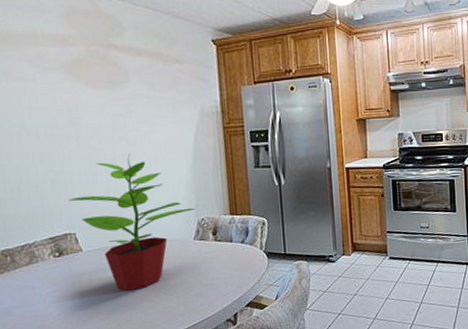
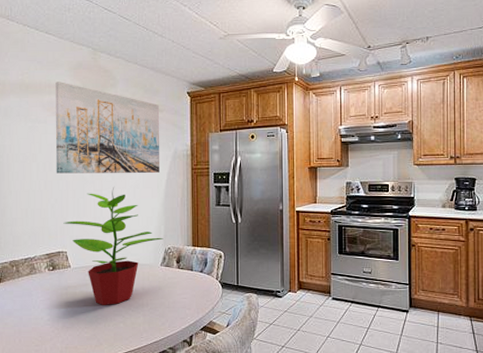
wall art: none [43,30,185,142] -> present [55,82,160,174]

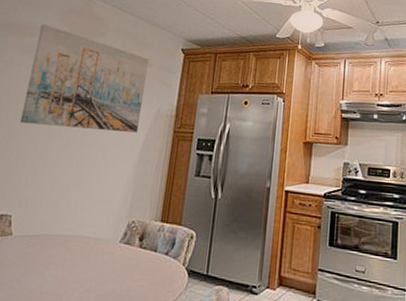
potted plant: present [63,187,164,305] -> none [15,144,129,288]

